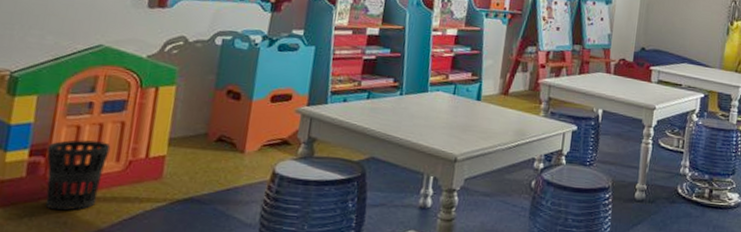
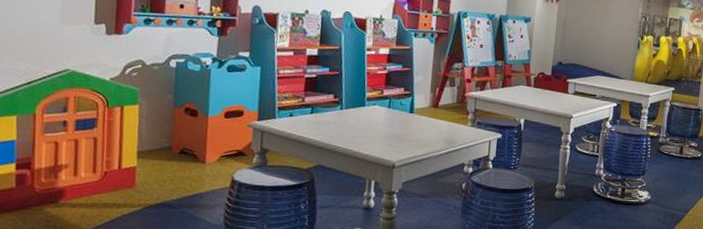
wastebasket: present [45,139,111,211] -> none [31,154,87,216]

